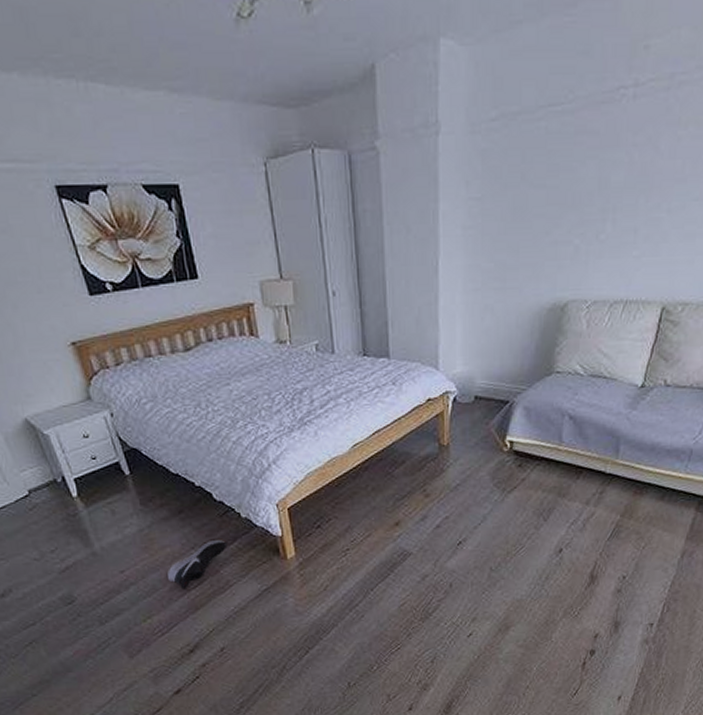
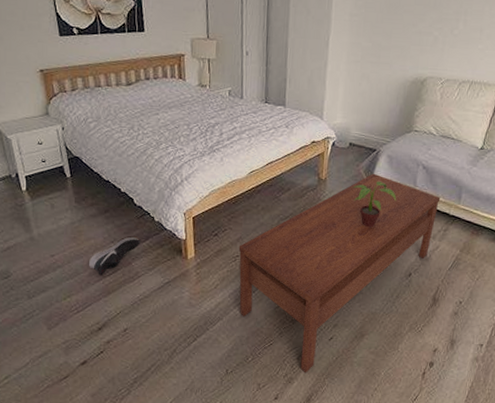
coffee table: none [348,431,594,678] -> present [238,173,441,373]
potted plant: none [482,441,539,499] -> present [352,182,397,228]

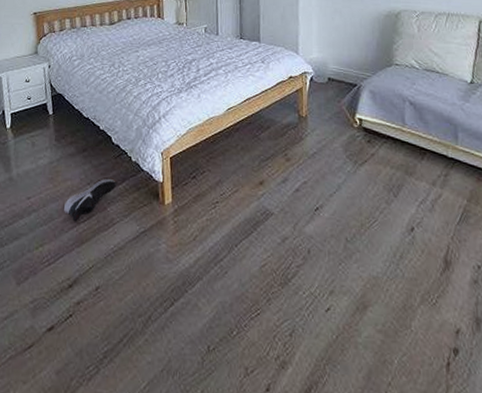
coffee table: present [238,173,441,373] -> none [218,110,435,356]
potted plant: present [352,182,397,228] -> none [336,119,386,172]

